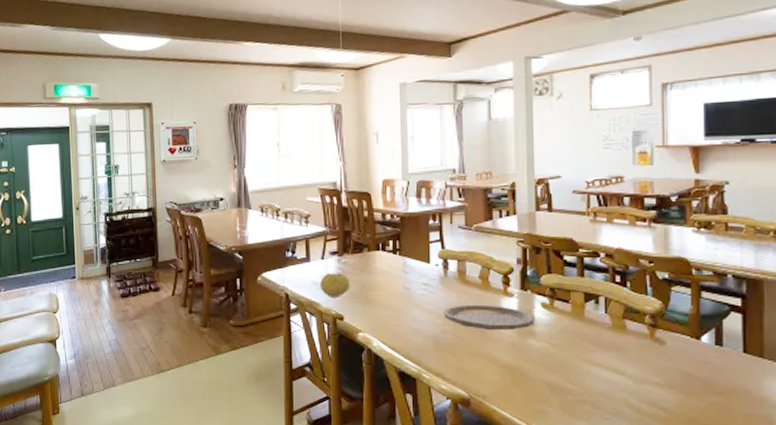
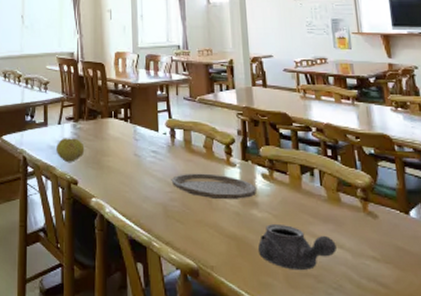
teapot: none [533,353,617,398] -> present [257,224,337,271]

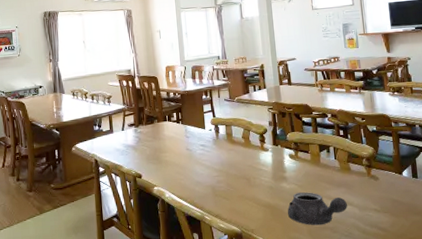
fruit: present [55,138,85,163] -> none [121,140,146,161]
plate: present [171,173,256,199] -> none [217,158,285,178]

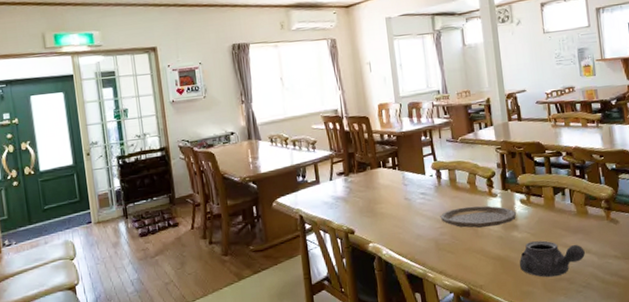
plate: none [217,158,285,178] -> present [440,205,516,228]

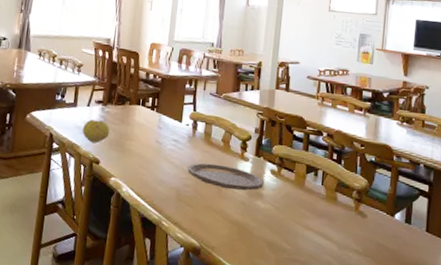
fruit: none [330,191,358,215] -> present [82,119,110,144]
teapot: present [519,240,585,278] -> none [256,215,326,257]

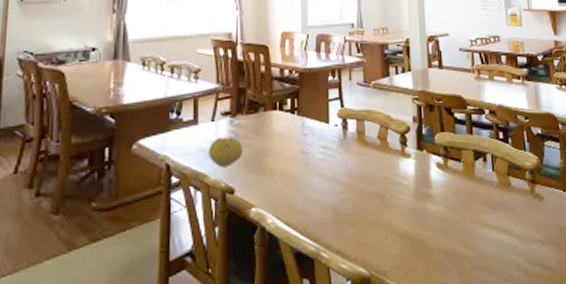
plate: present [187,163,264,191] -> none [342,167,431,196]

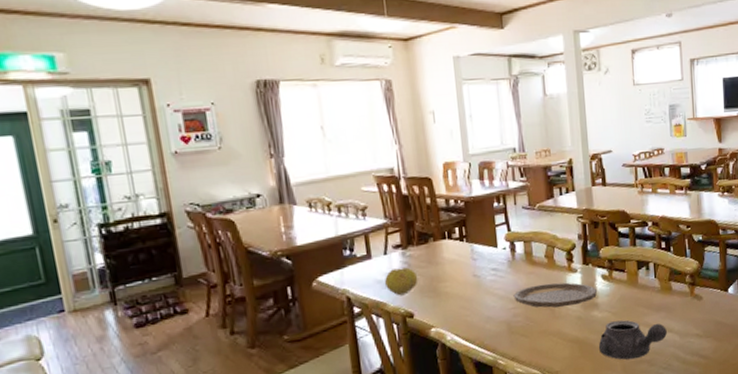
plate: none [342,167,431,196] -> present [513,282,597,308]
teapot: none [431,216,506,265] -> present [598,320,667,360]

